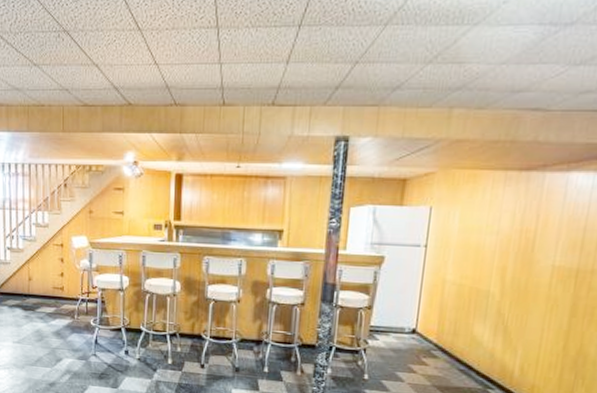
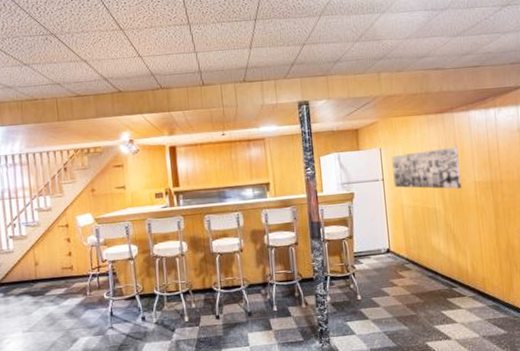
wall art: none [439,216,540,271] -> present [392,147,462,189]

